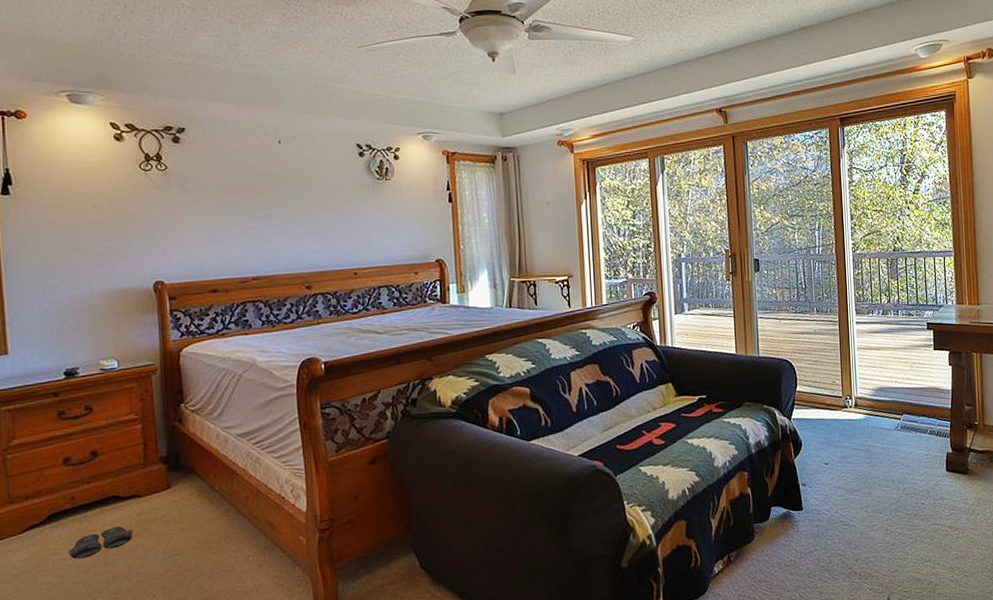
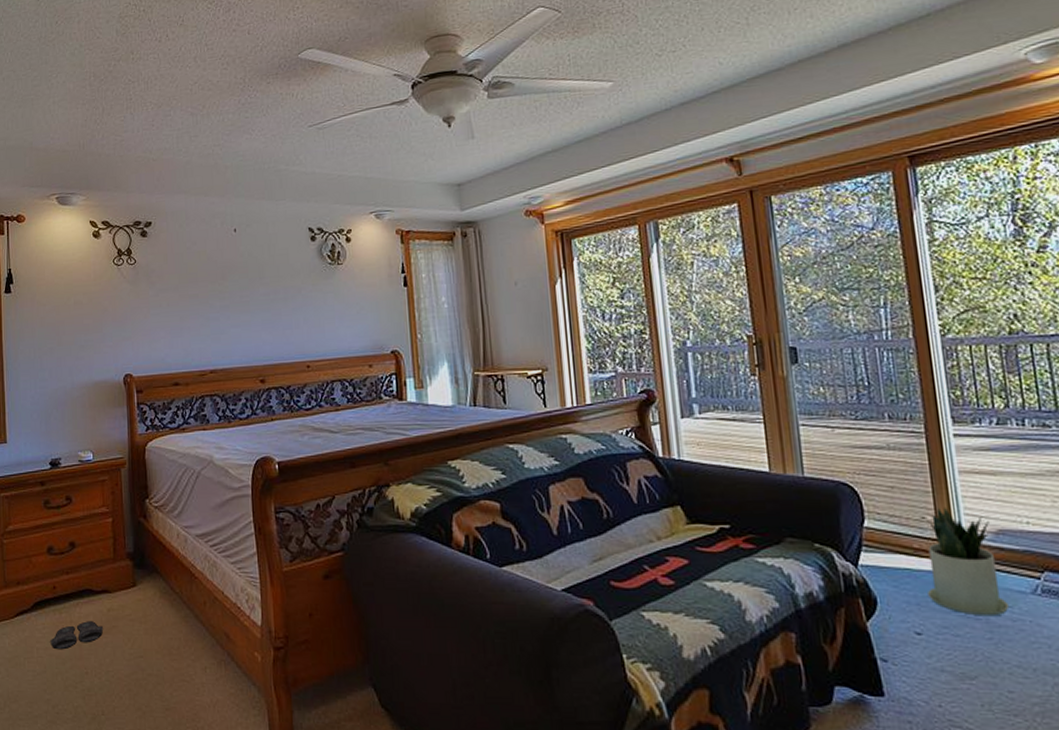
planter: none [834,373,882,448] -> present [928,507,1010,617]

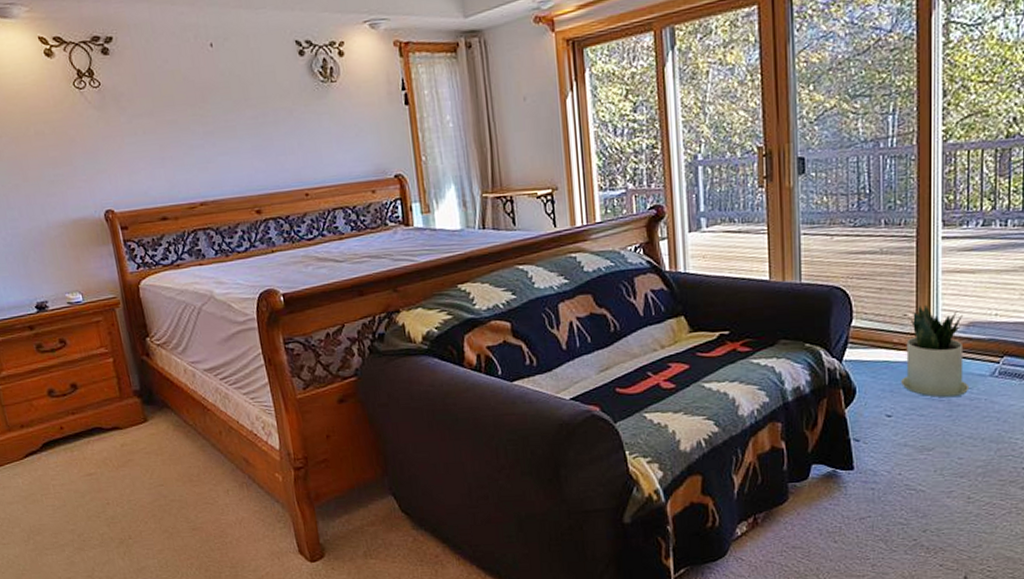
slippers: present [50,621,103,650] -> none [65,456,120,485]

